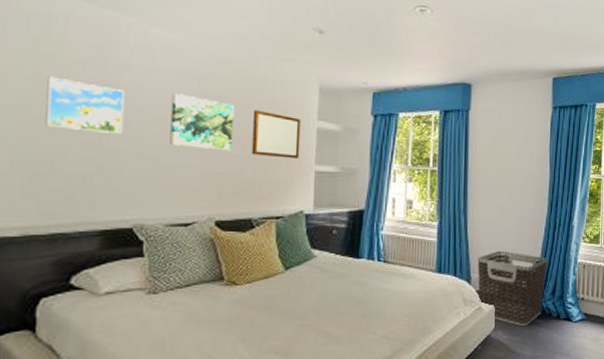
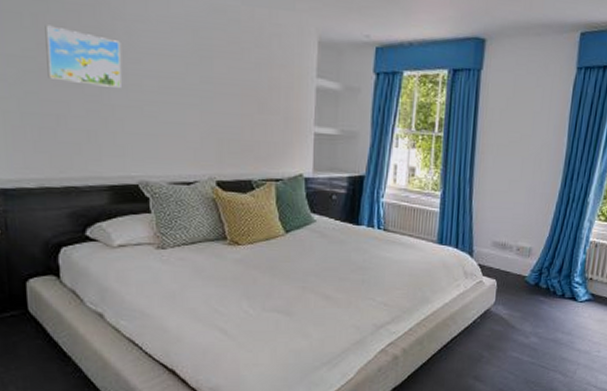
wall art: present [170,93,234,151] -> none [167,45,231,109]
writing board: present [251,110,301,159] -> none [249,65,299,119]
clothes hamper: present [477,250,547,327] -> none [480,224,556,303]

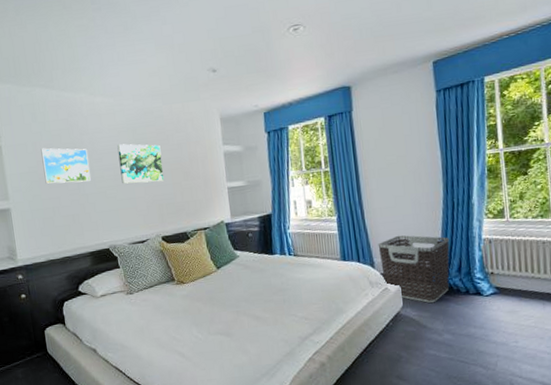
wall art: none [167,45,231,109] -> present [117,144,165,184]
clothes hamper: none [480,224,556,303] -> present [378,235,450,303]

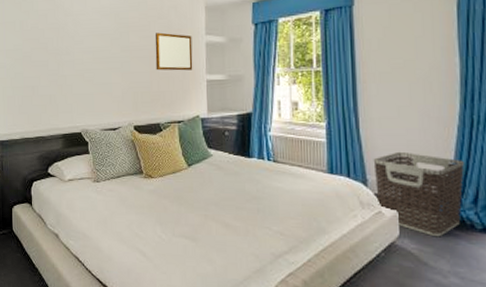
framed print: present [41,148,91,184] -> none [27,27,71,63]
wall art: present [117,144,165,184] -> none [99,27,142,69]
writing board: none [174,145,214,182] -> present [155,32,193,71]

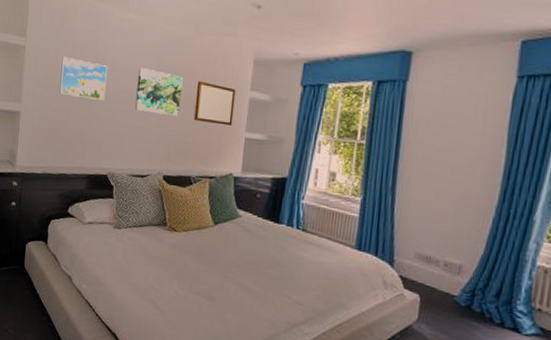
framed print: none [27,27,71,63] -> present [59,56,108,100]
wall art: none [99,27,142,69] -> present [135,68,183,117]
clothes hamper: present [373,151,464,237] -> none [401,236,493,326]

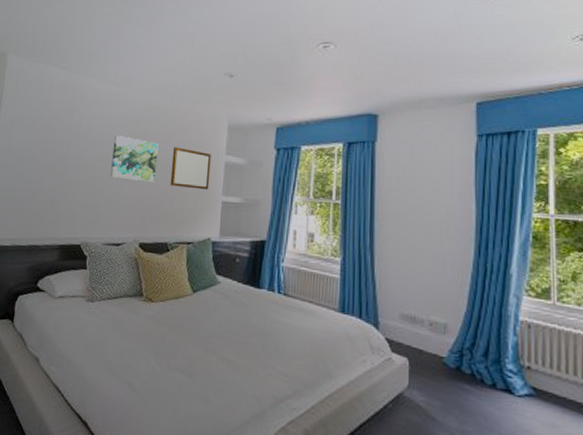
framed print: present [59,56,108,100] -> none [33,126,84,168]

